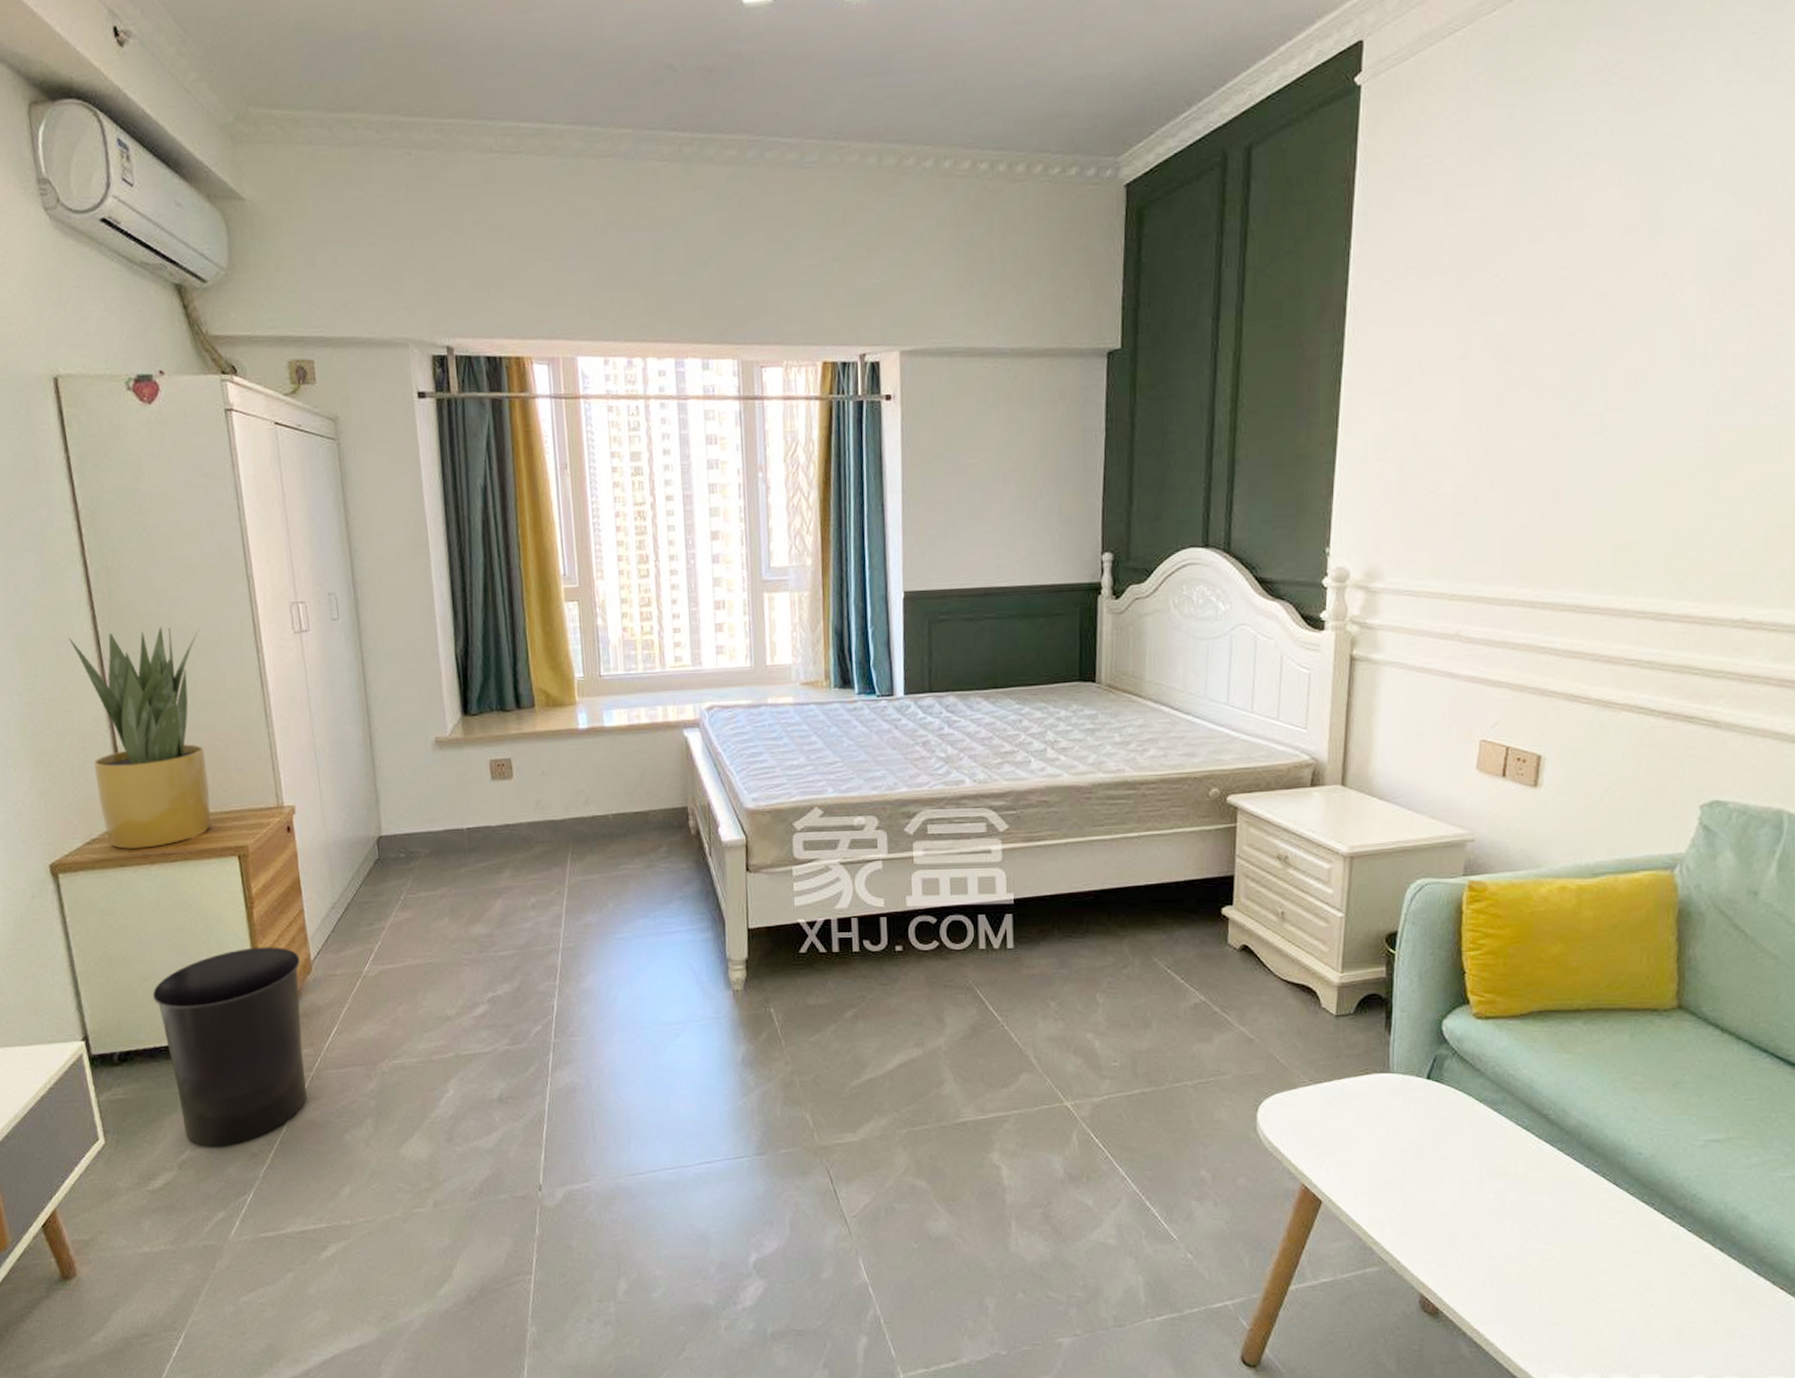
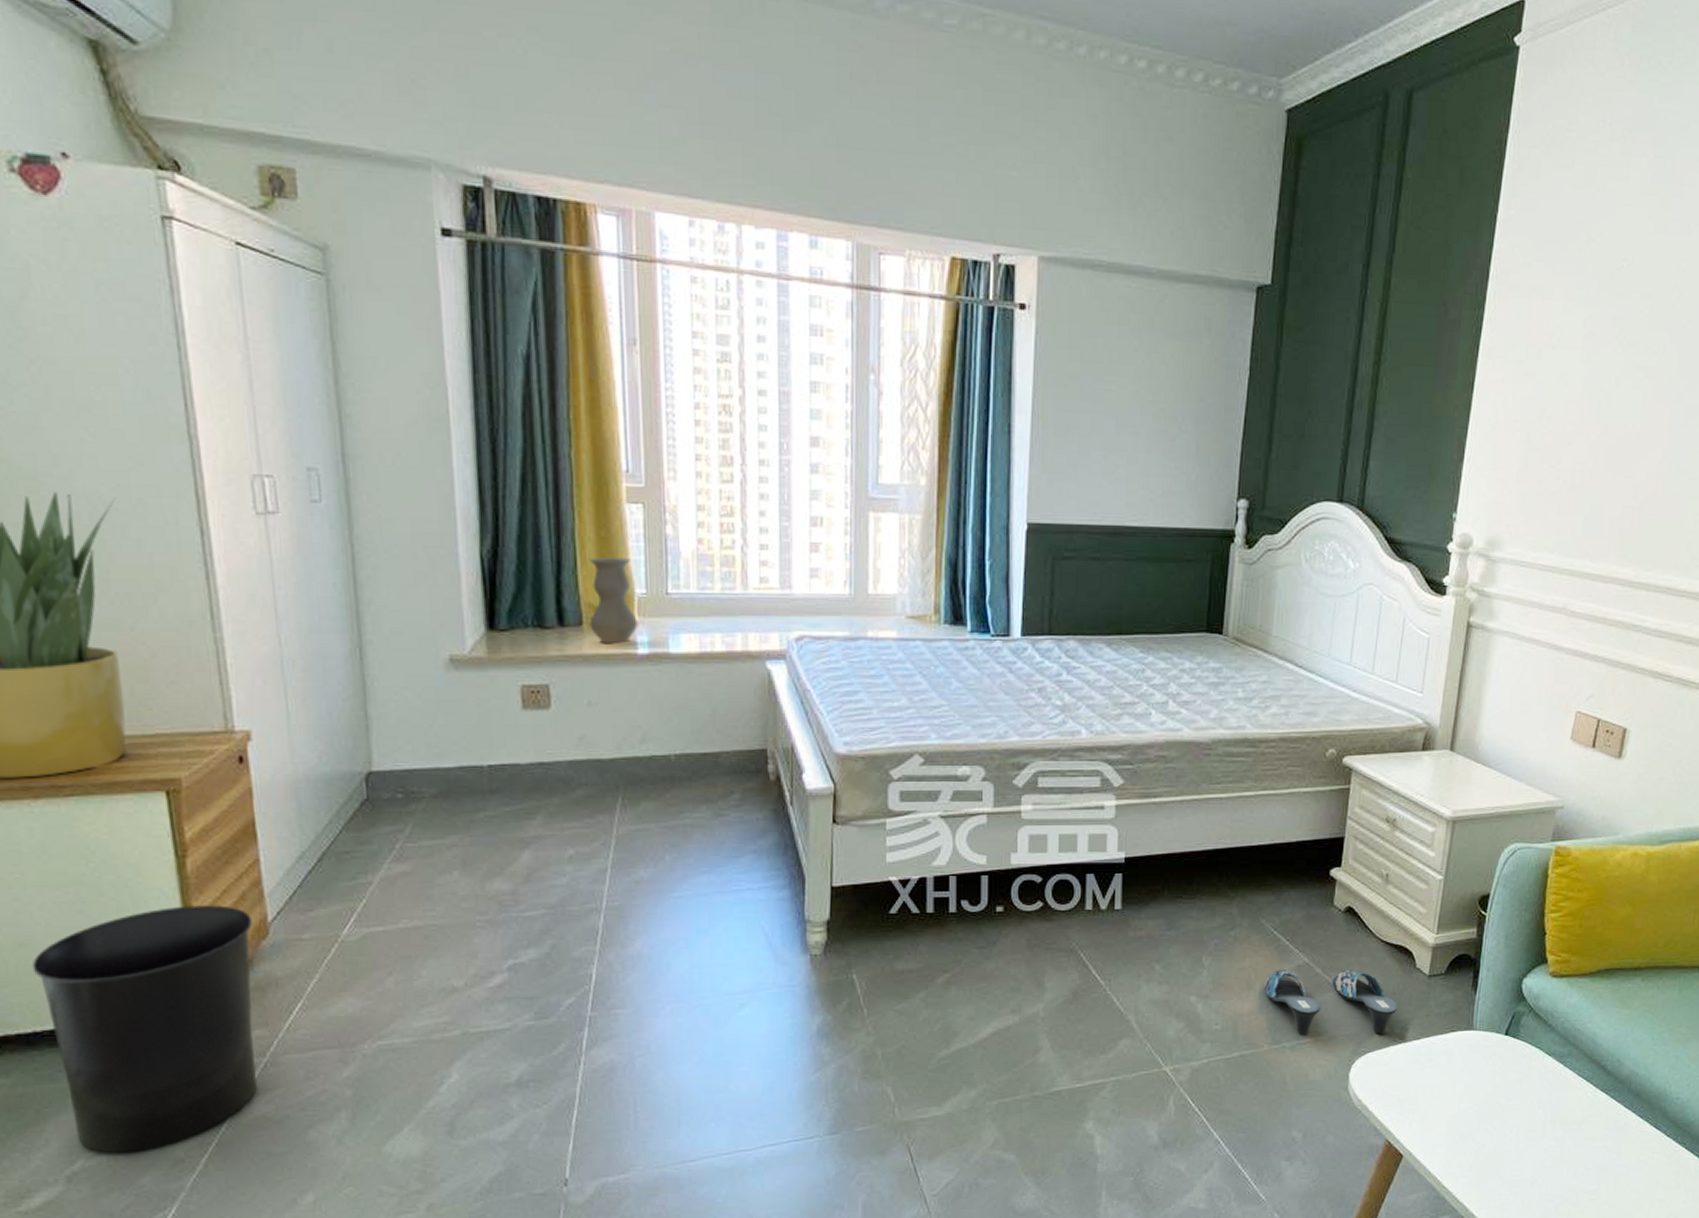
vase: none [537,648,578,722] -> present [588,557,638,645]
slippers: none [1161,1007,1305,1075] -> present [1264,968,1399,1036]

